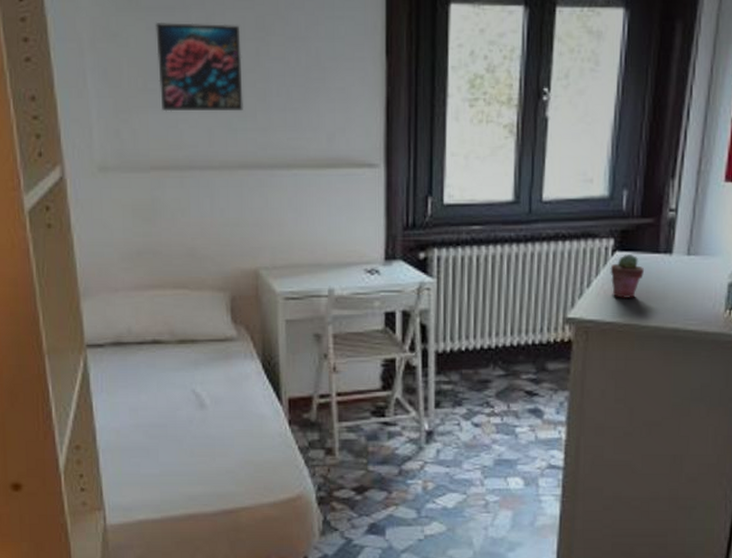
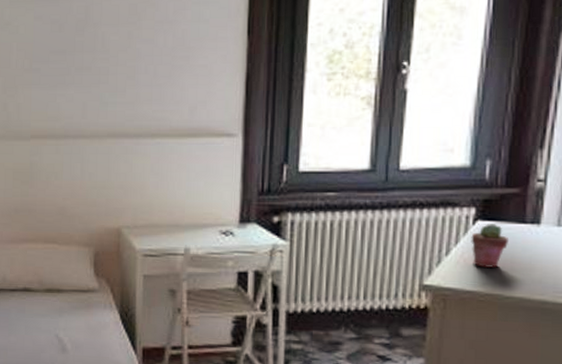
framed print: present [154,23,243,112] -> none [41,11,116,88]

